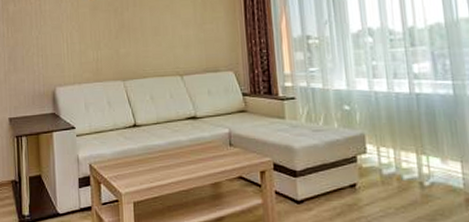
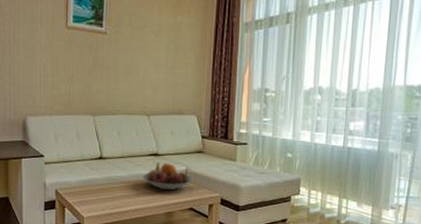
fruit bowl: none [182,125,238,158] -> present [143,162,192,190]

